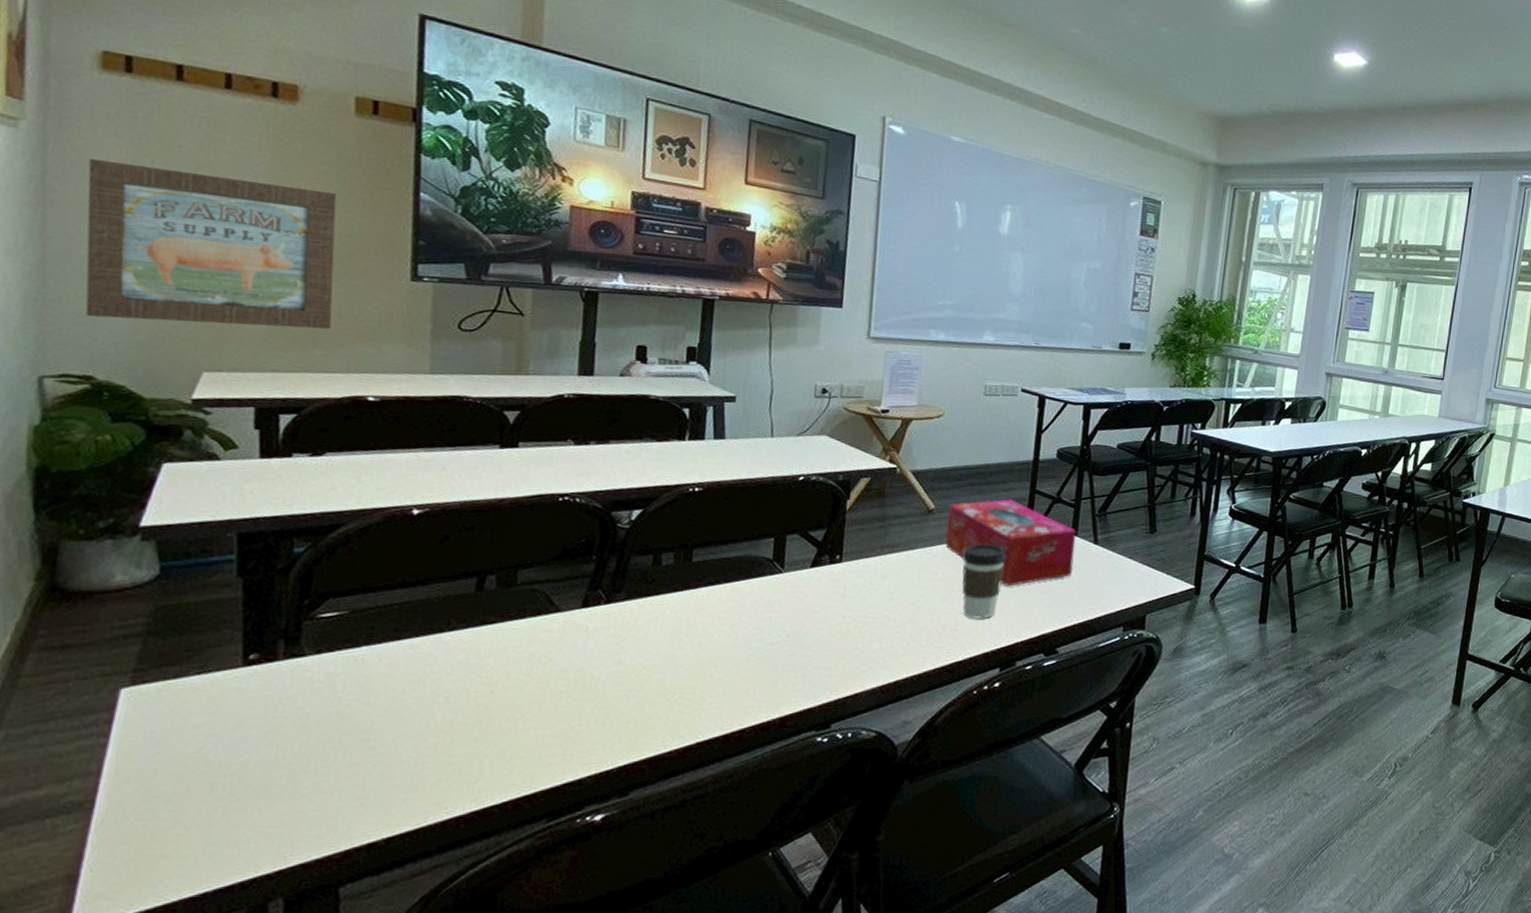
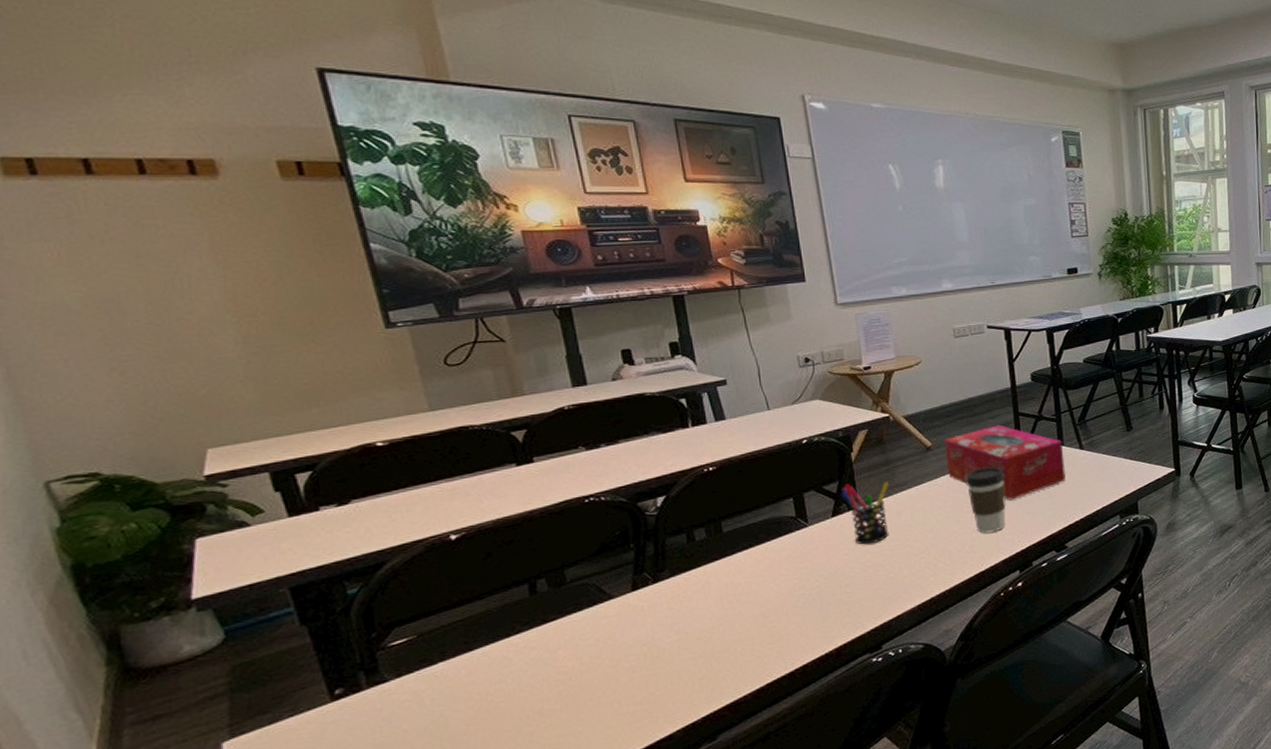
wall art: present [85,159,337,329] -> none [22,259,321,418]
pen holder: none [824,533,879,606] -> present [839,482,889,545]

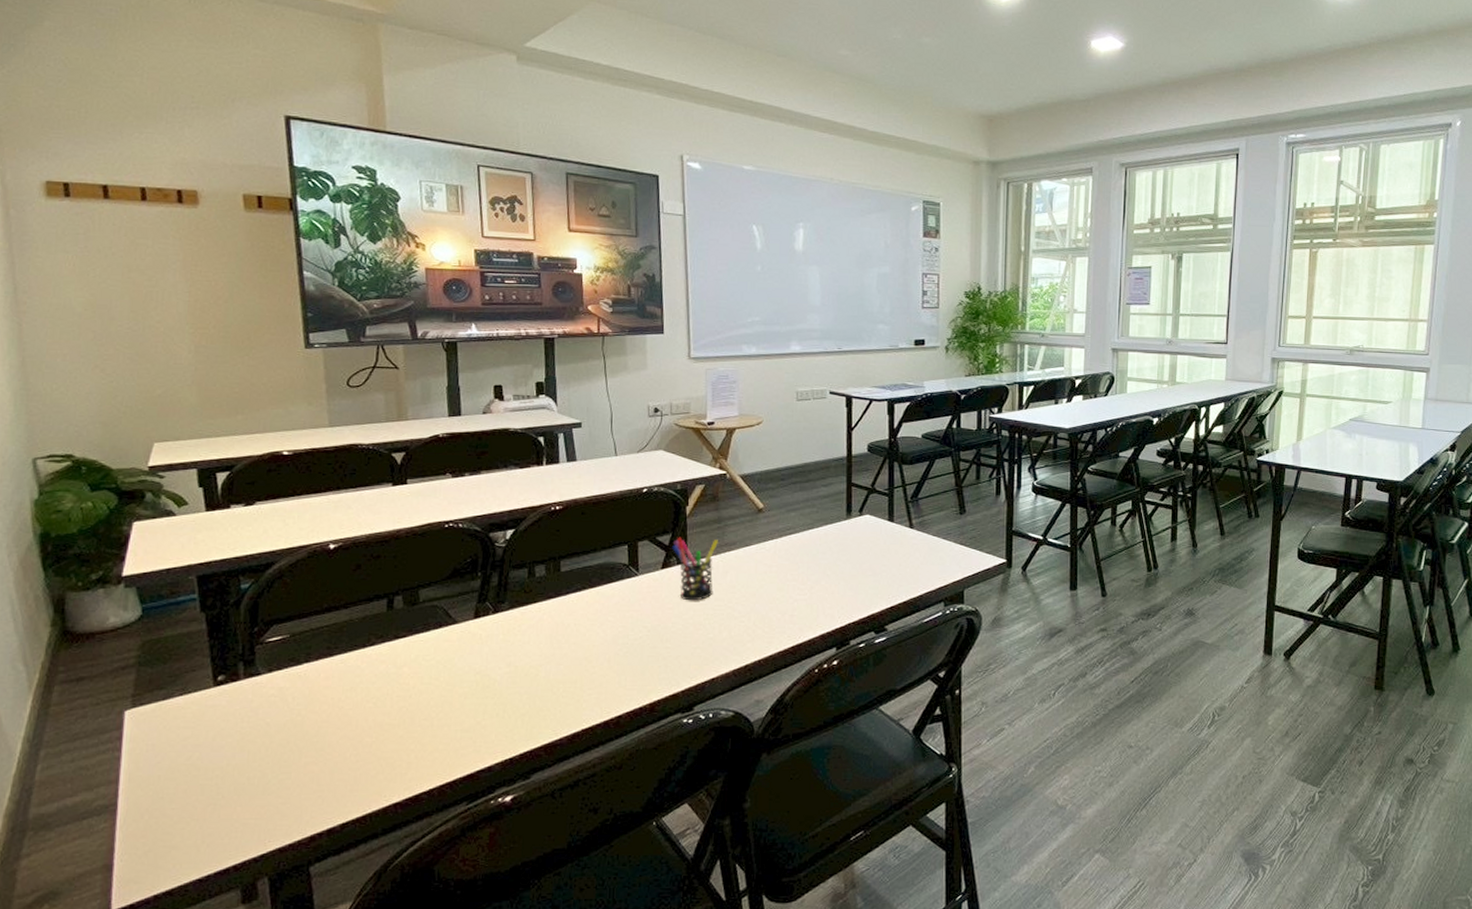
tissue box: present [944,425,1066,500] -> none [775,493,893,573]
coffee cup: present [967,467,1006,534] -> none [793,536,832,605]

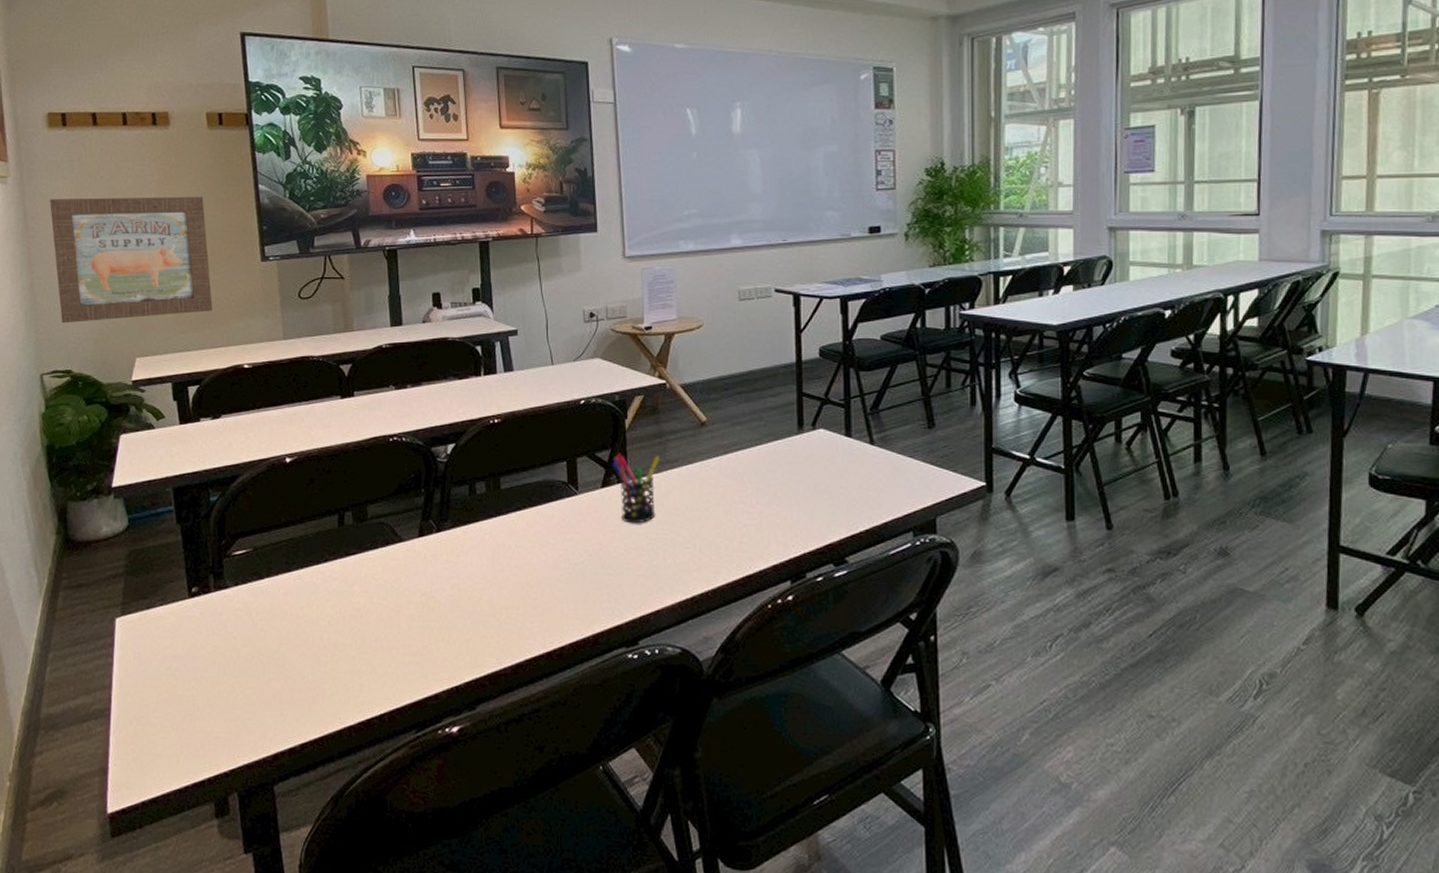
wall art: none [47,273,248,406] -> present [49,197,213,324]

